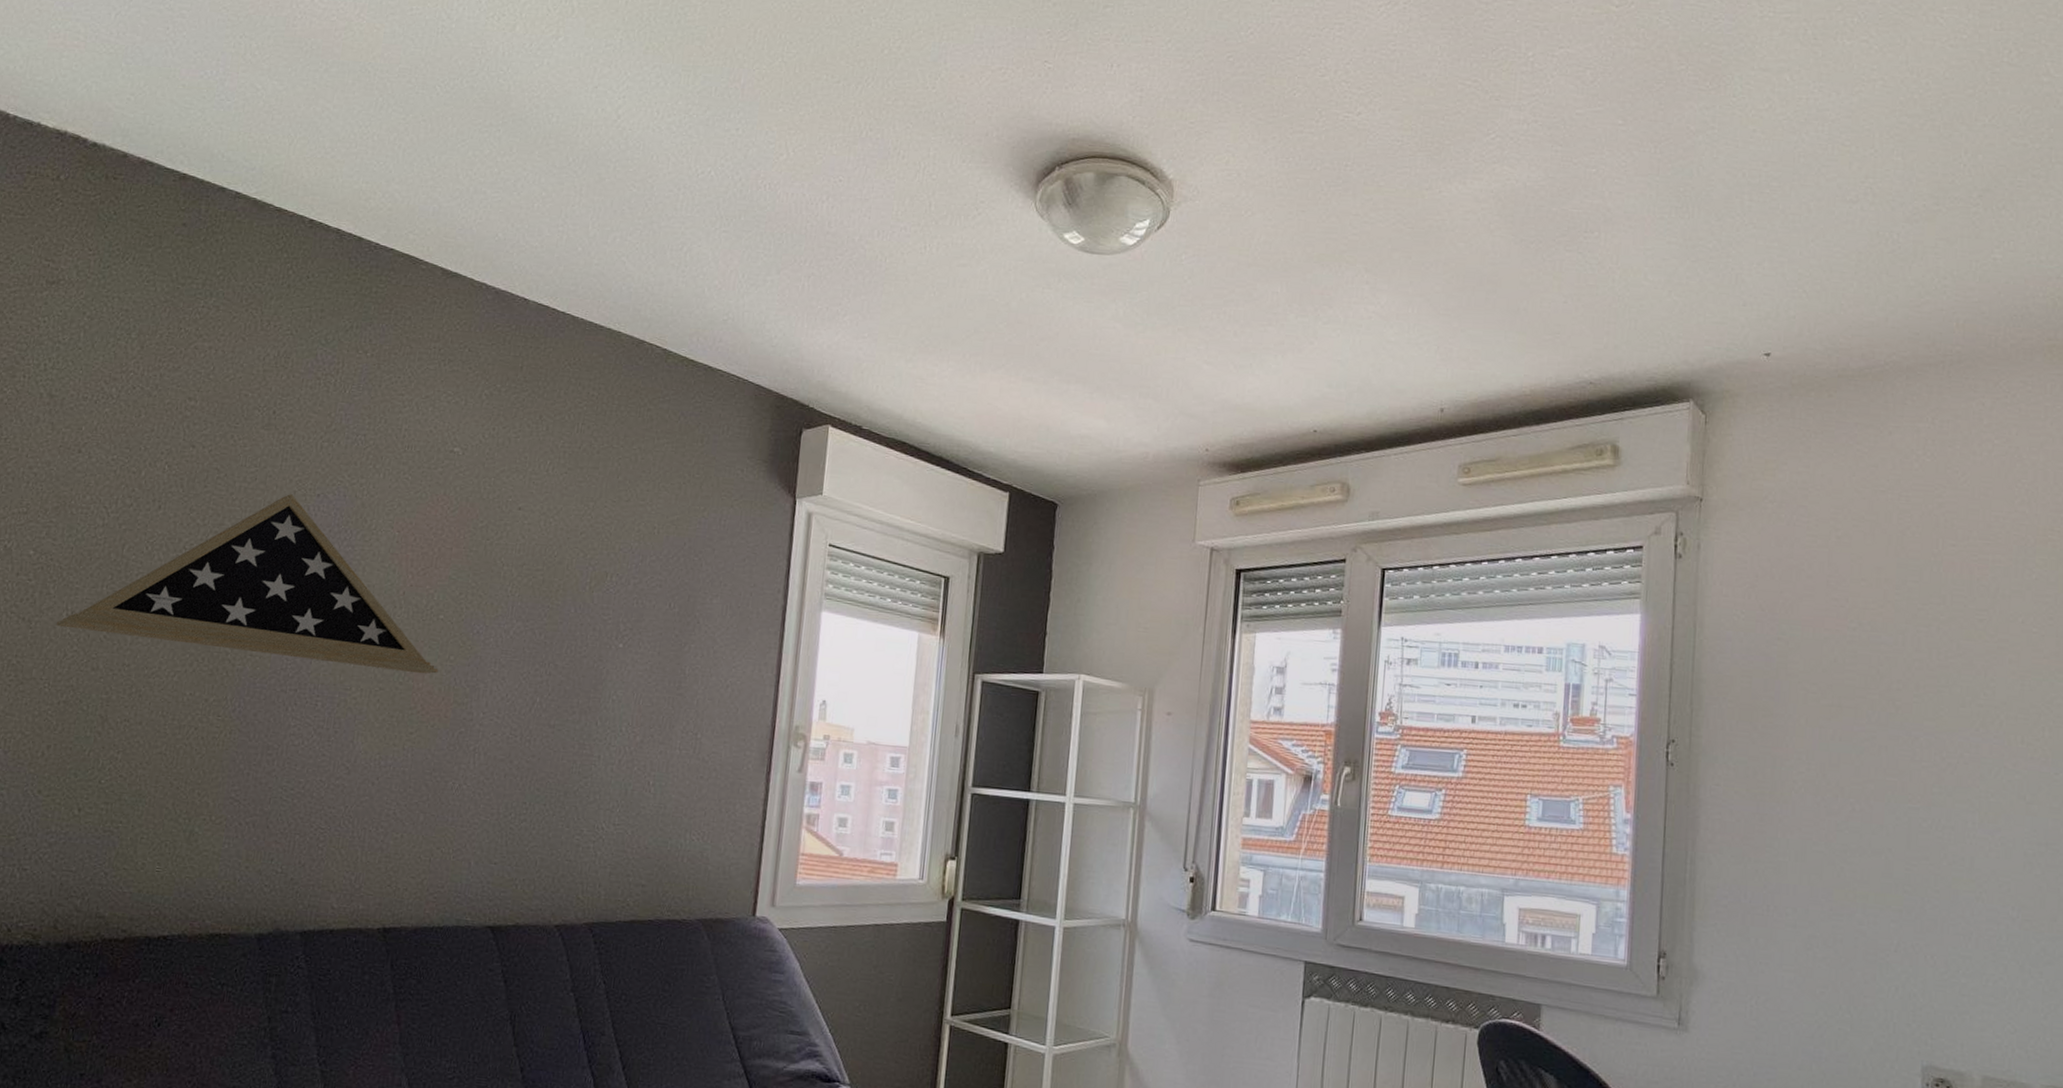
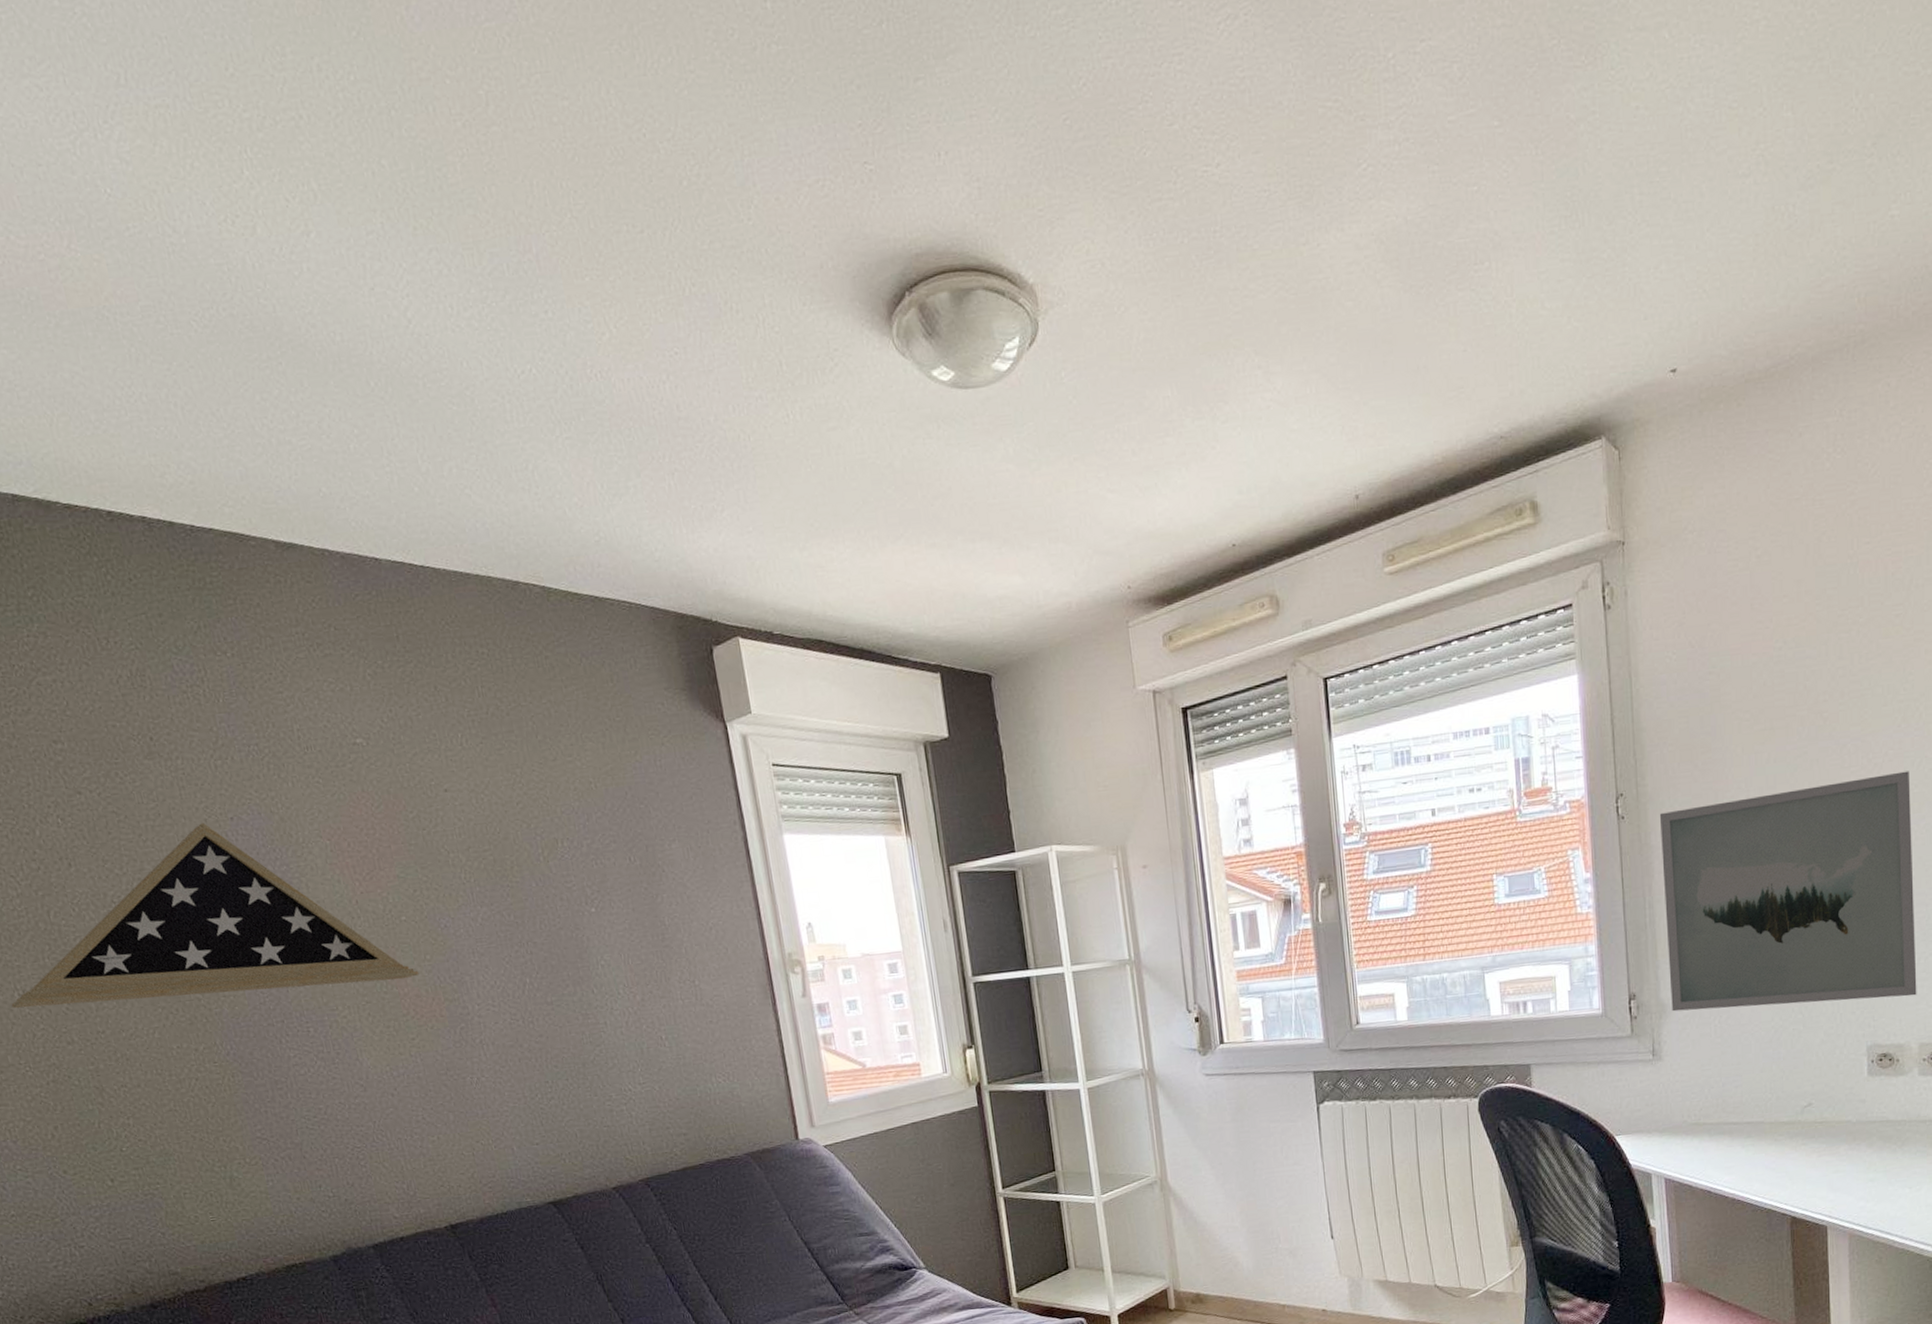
wall art: none [1704,767,1987,1021] -> present [1659,771,1917,1012]

